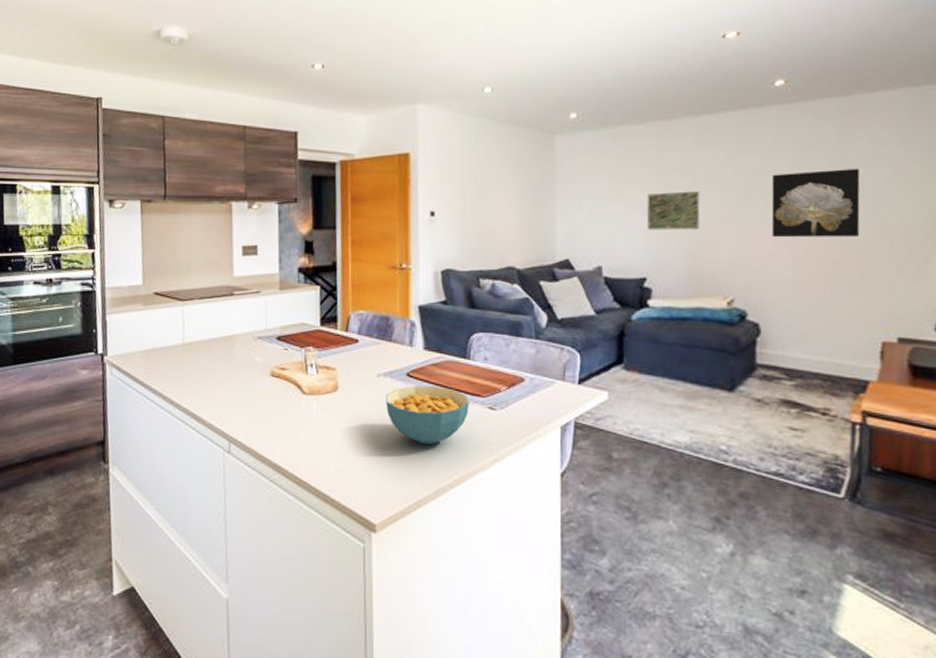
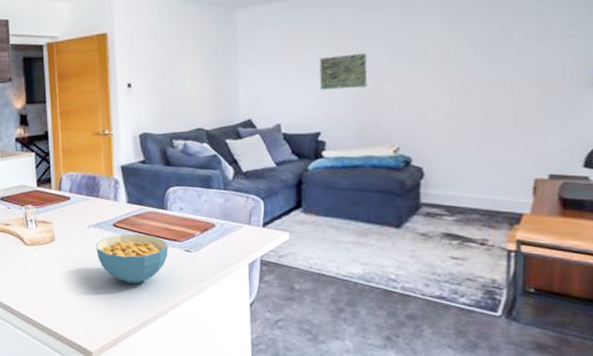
wall art: present [771,168,860,238] -> none [432,24,514,91]

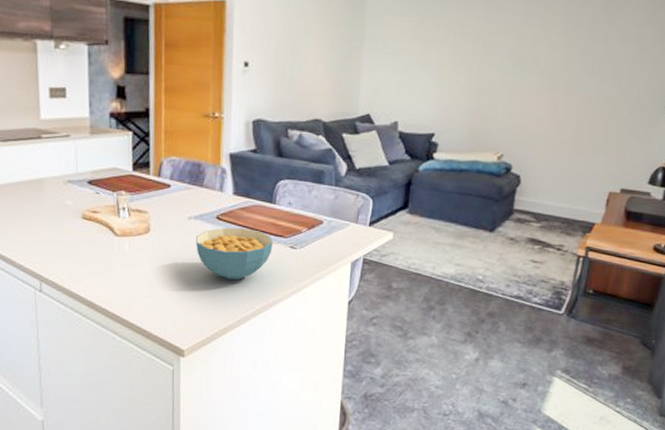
wall art: present [319,53,367,90] -> none [440,55,487,91]

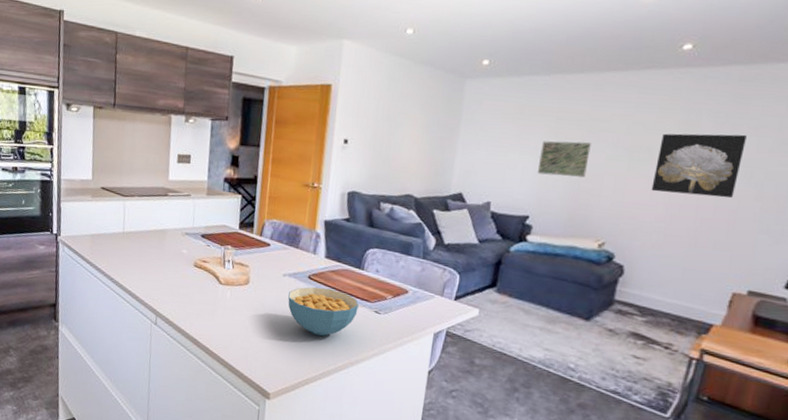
wall art: none [440,55,487,91] -> present [538,141,591,178]
wall art: none [540,43,615,105] -> present [651,133,747,199]

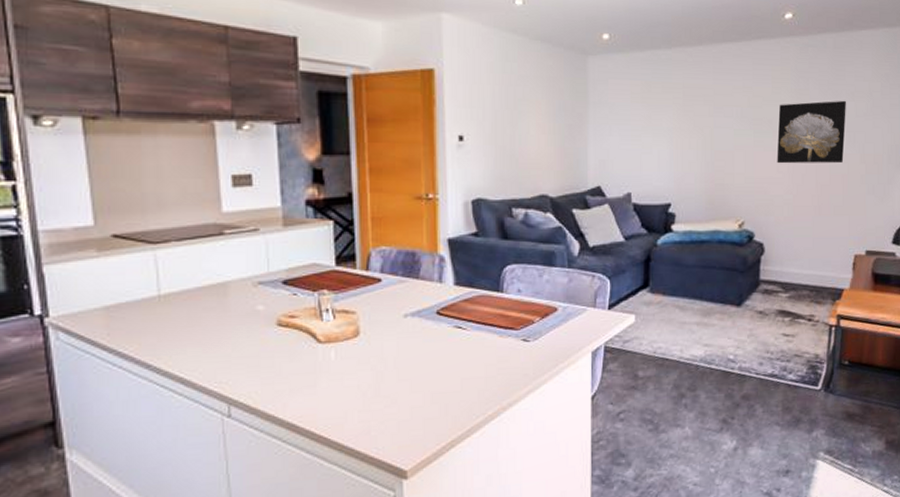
cereal bowl: present [288,287,359,336] -> none [414,322,503,383]
wall art: present [538,141,591,178] -> none [673,118,719,157]

